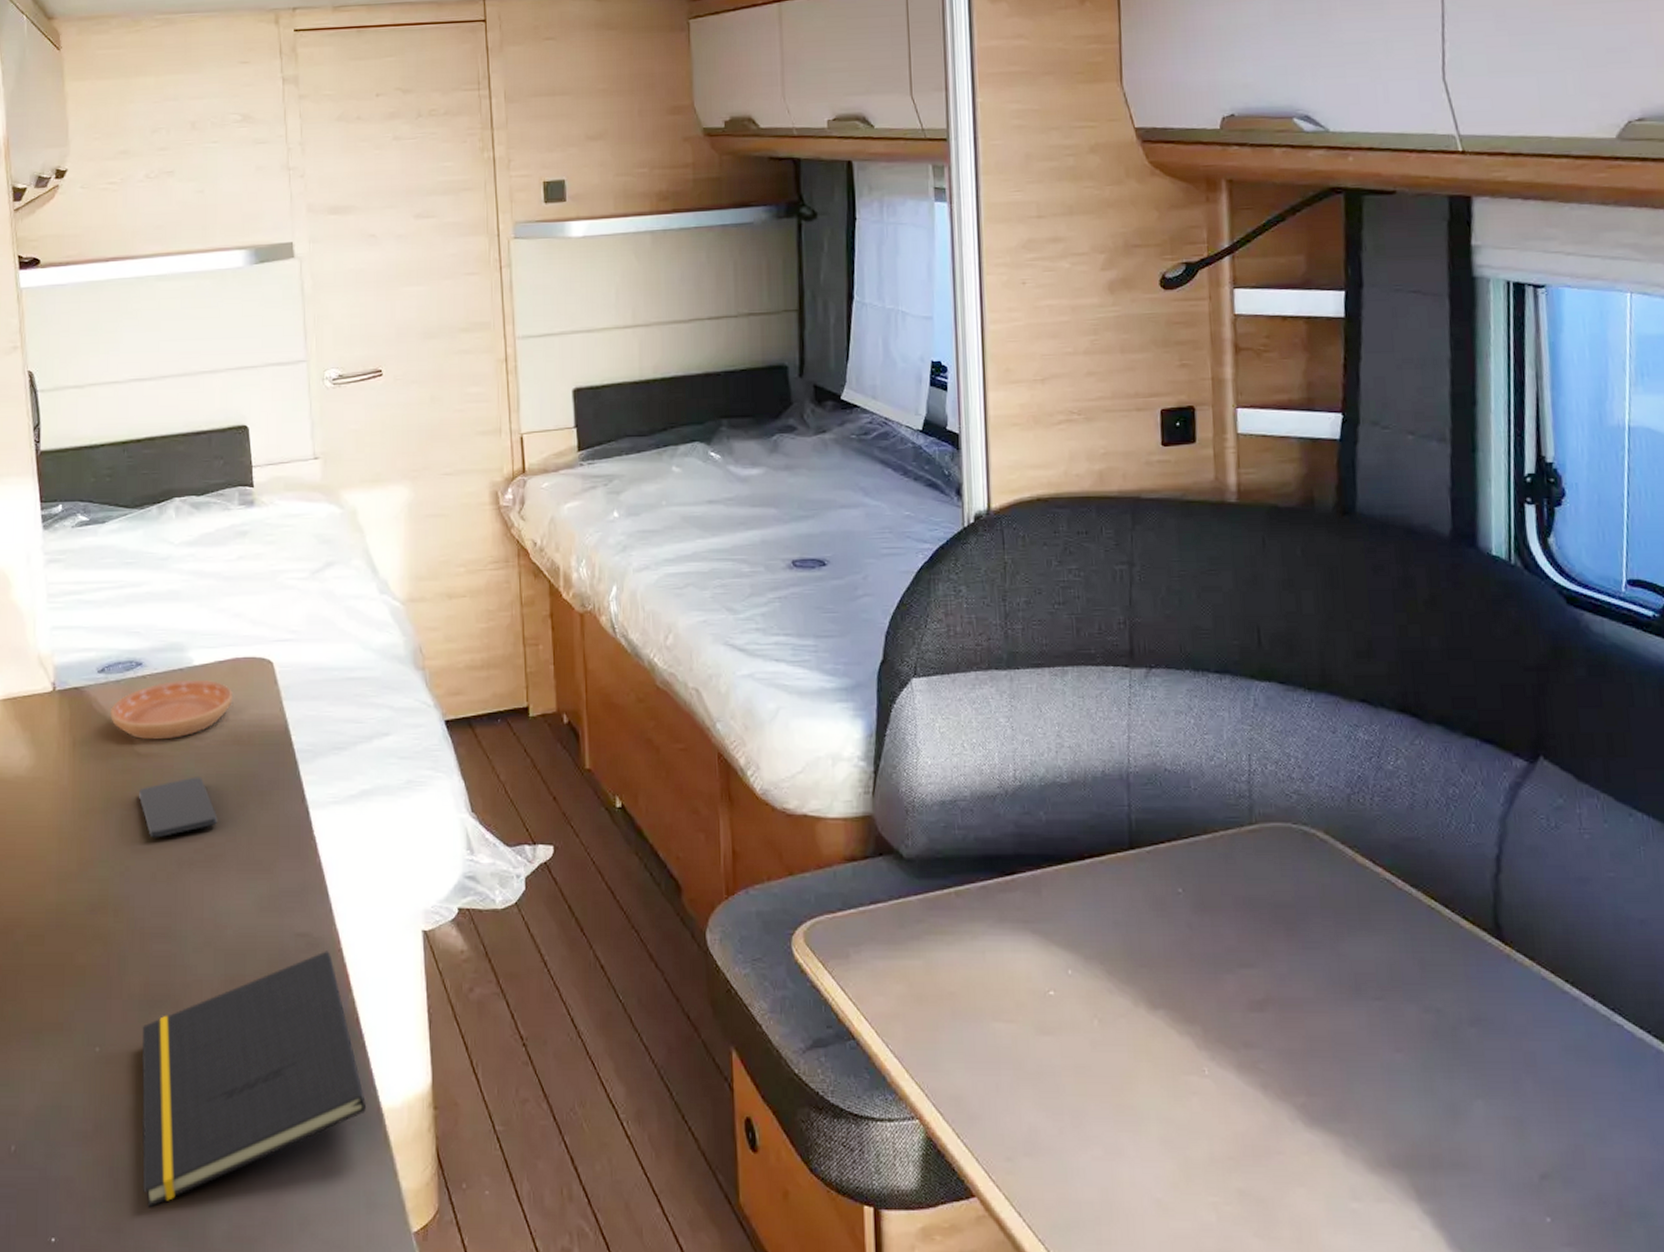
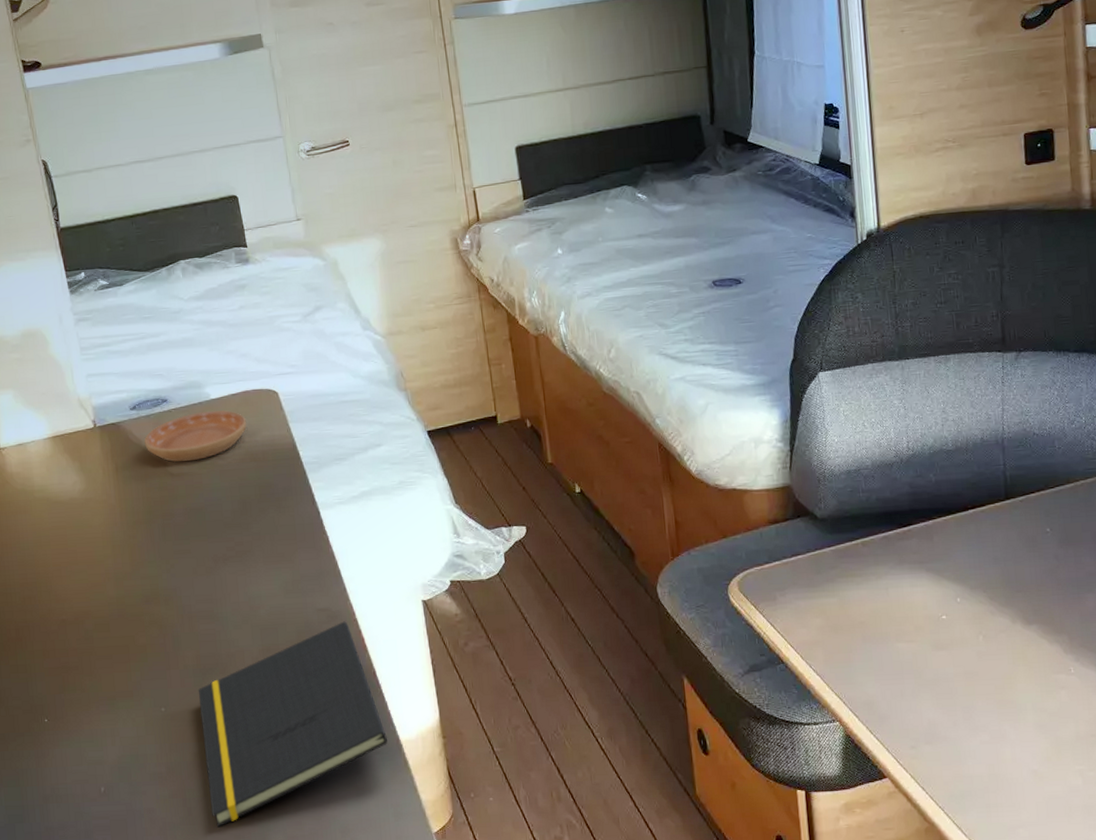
smartphone: present [139,777,218,838] -> none [176,489,244,541]

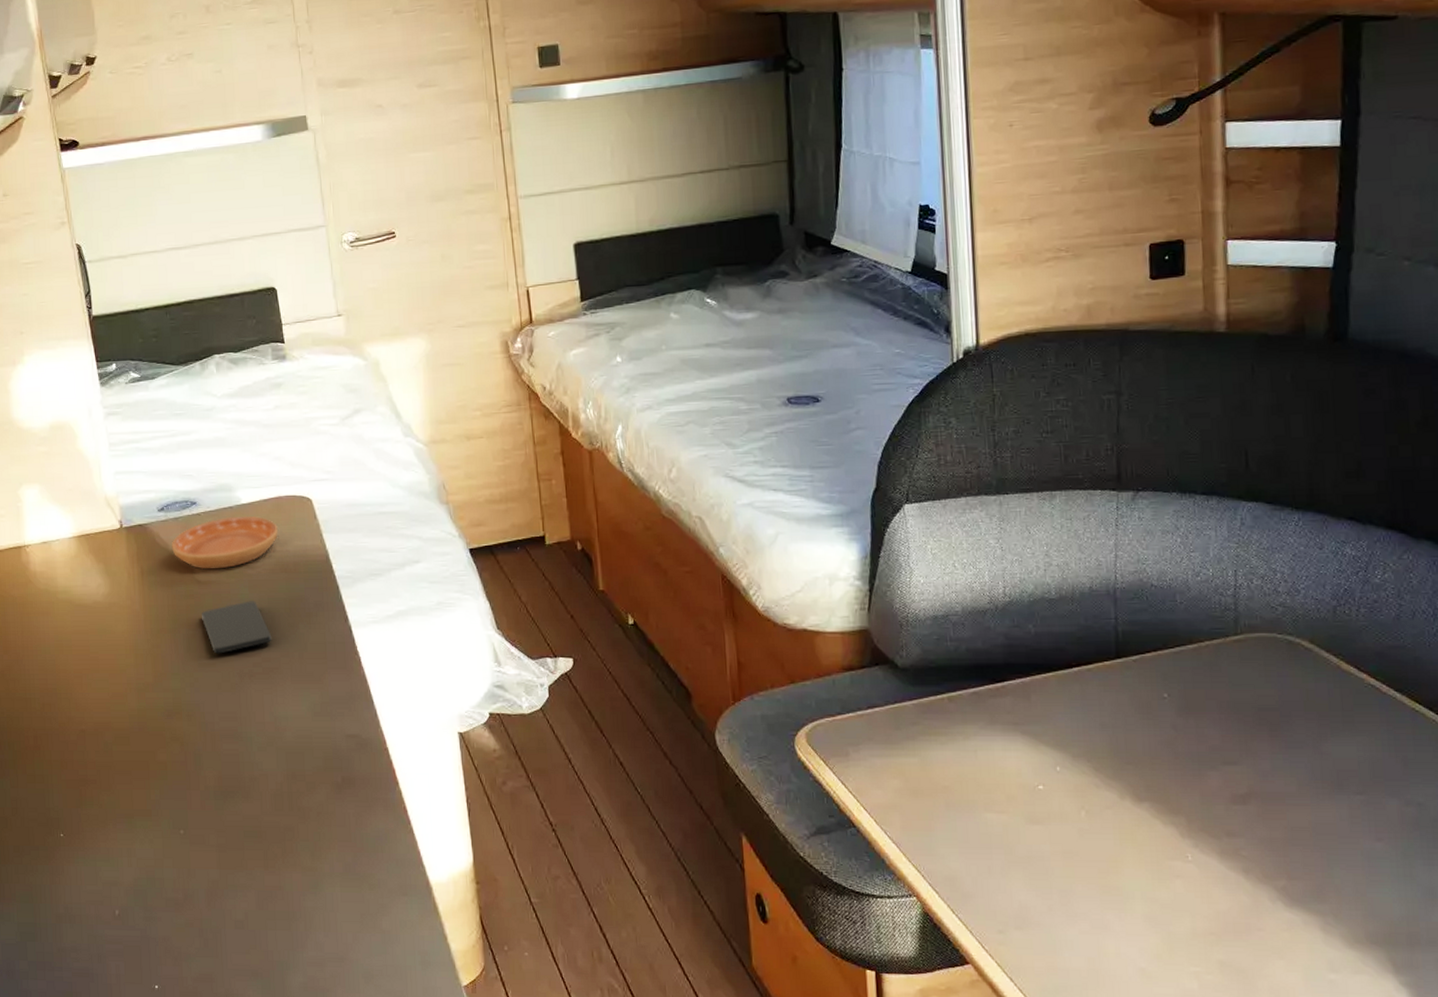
smartphone: none [176,489,244,541] -> present [202,601,272,654]
notepad: present [198,621,388,828] -> none [218,750,418,963]

